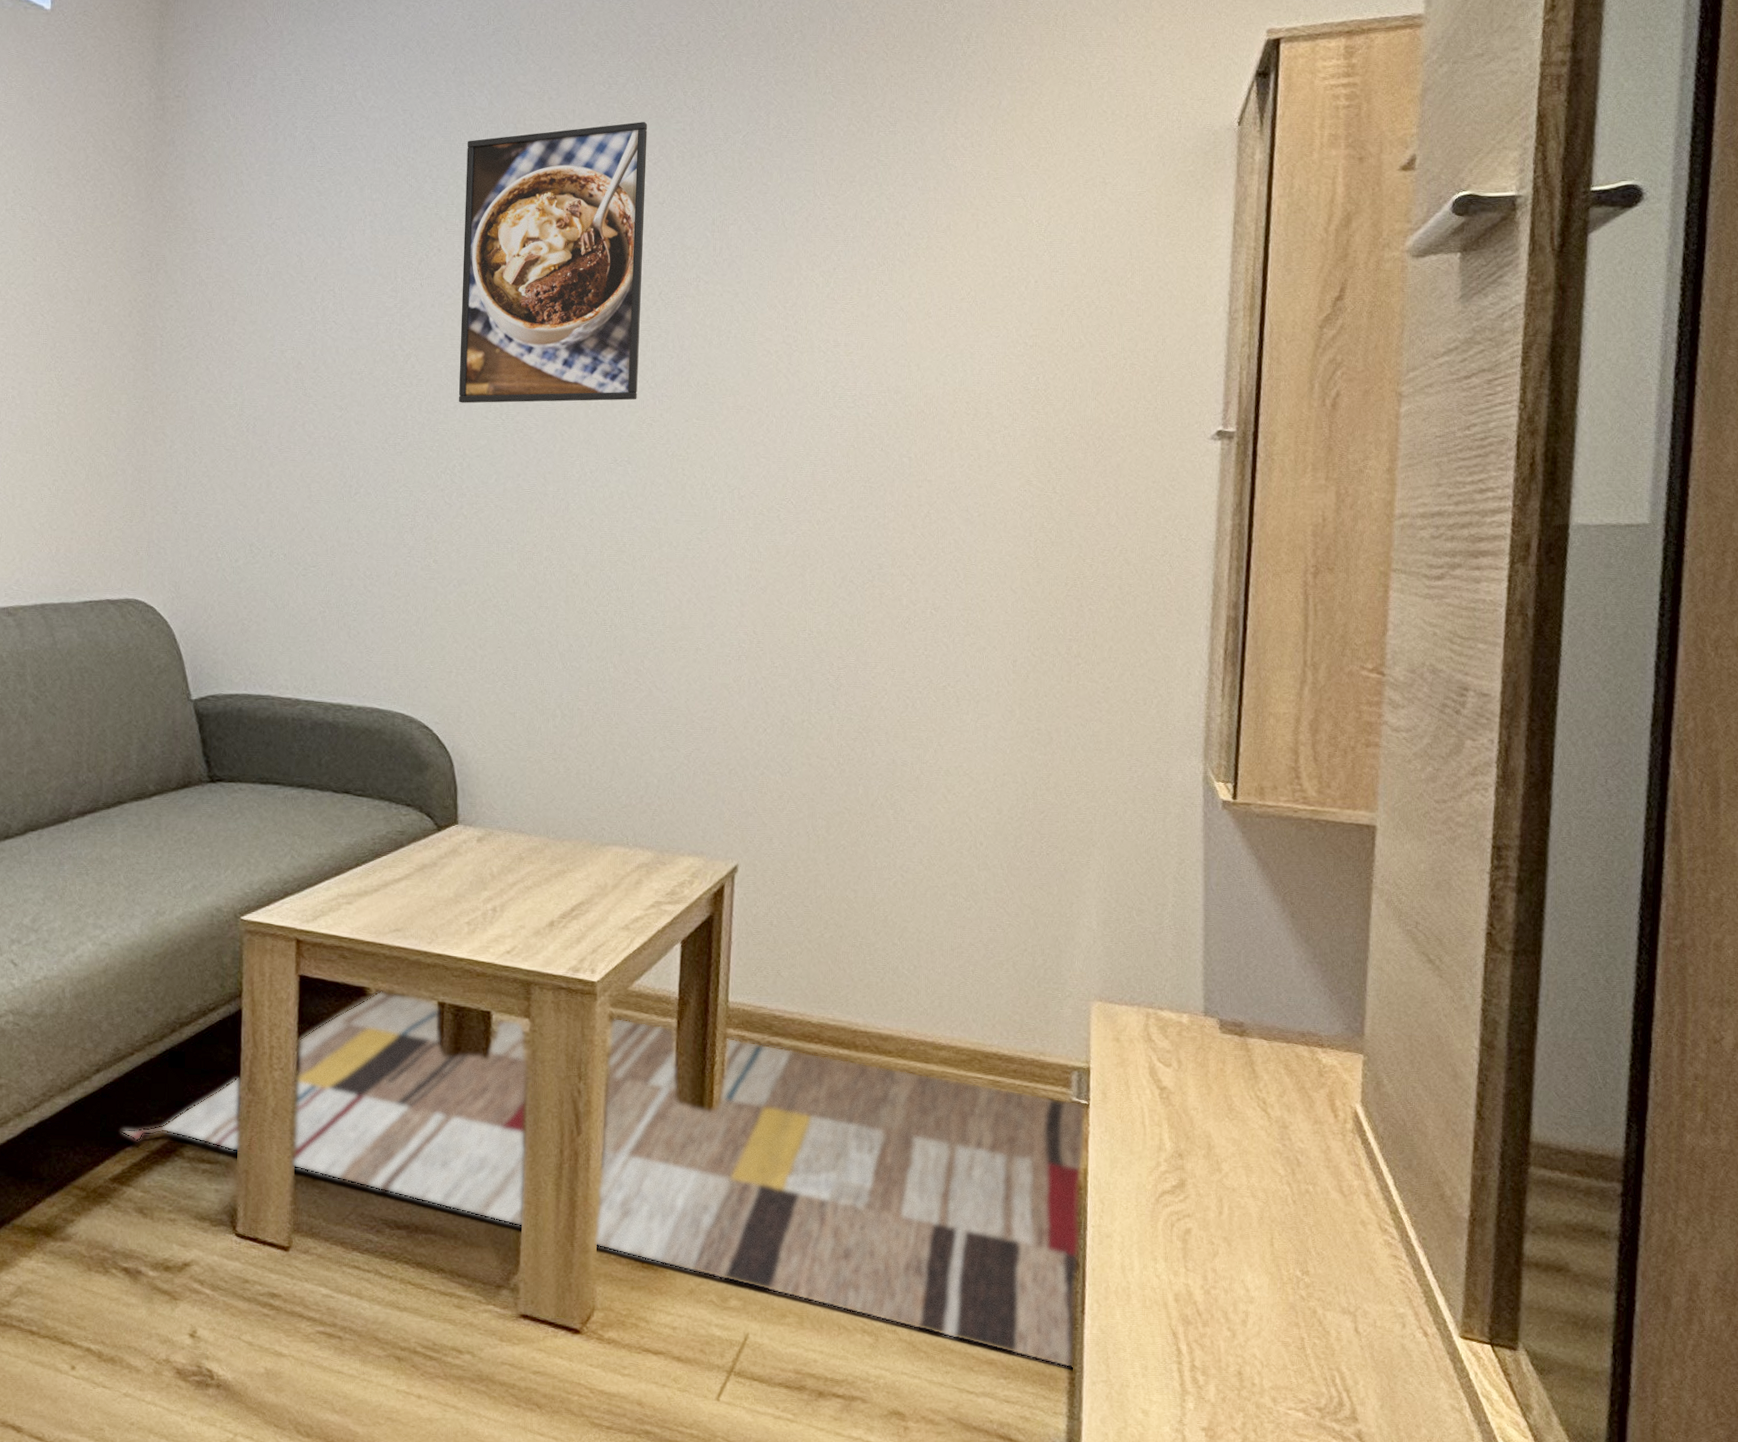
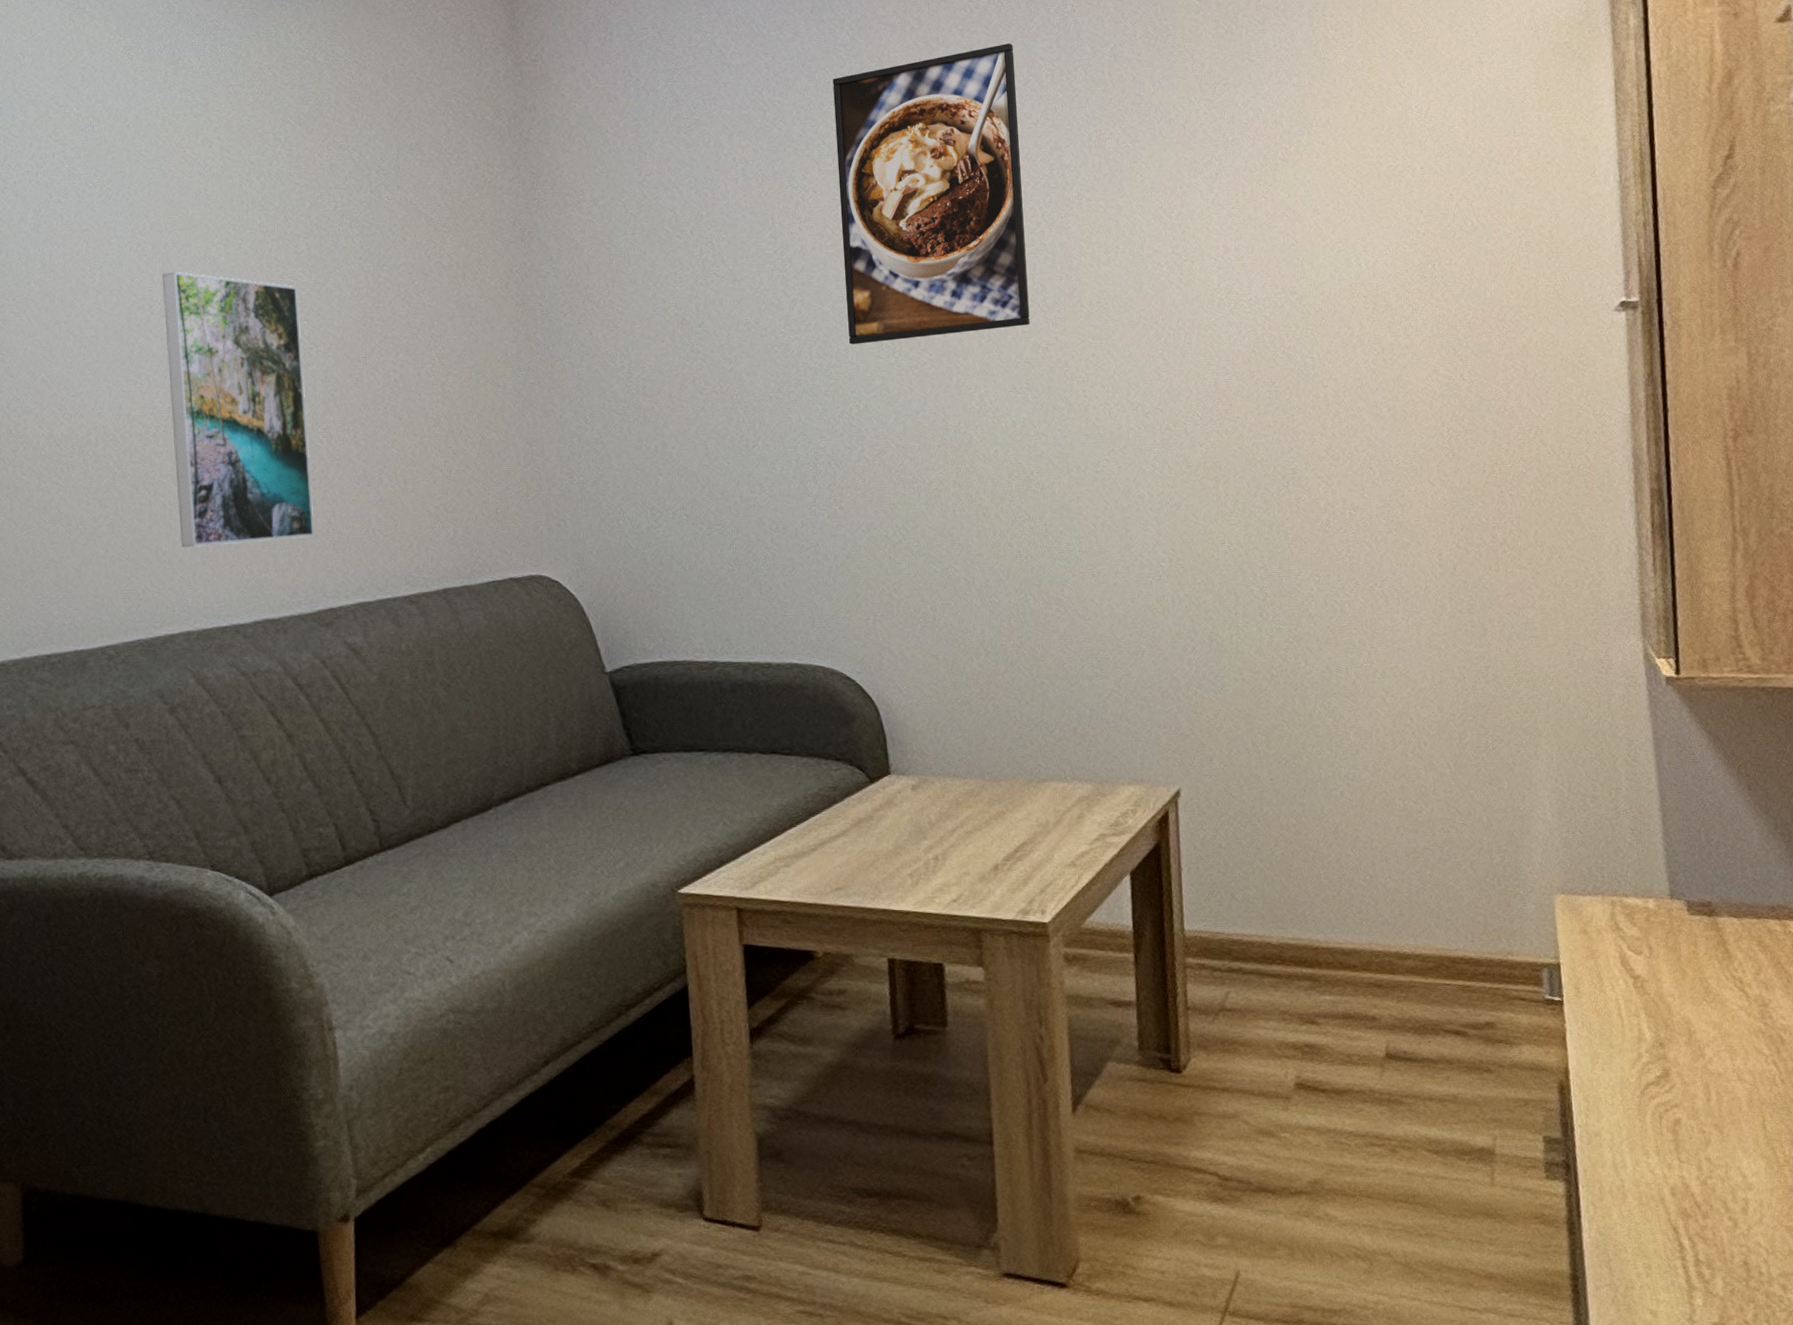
rug: present [122,991,1086,1368] -> none [577,953,1576,1275]

